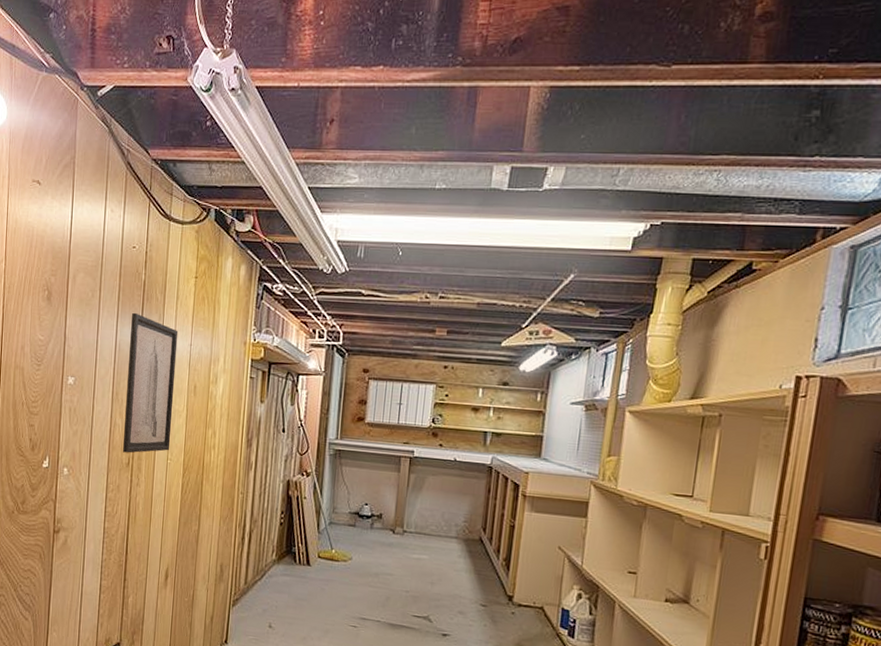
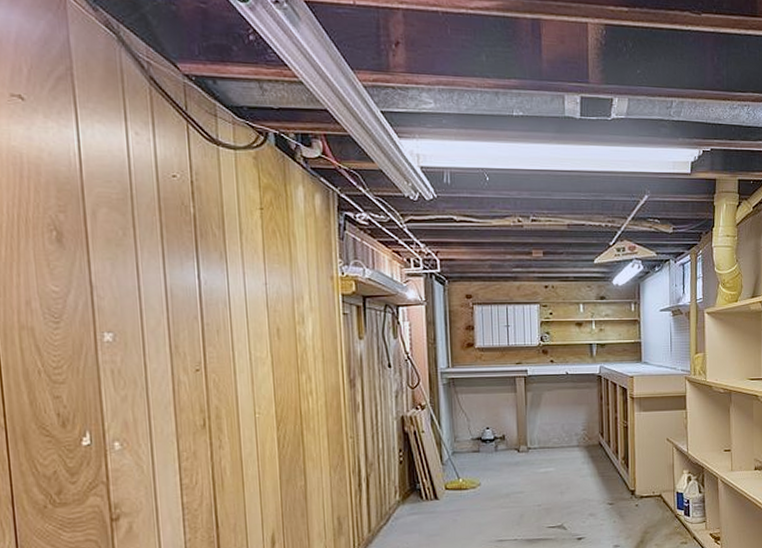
wall art: present [123,312,178,453] -> none [183,251,257,413]

